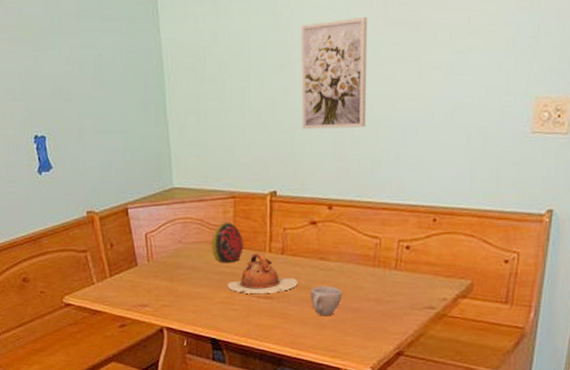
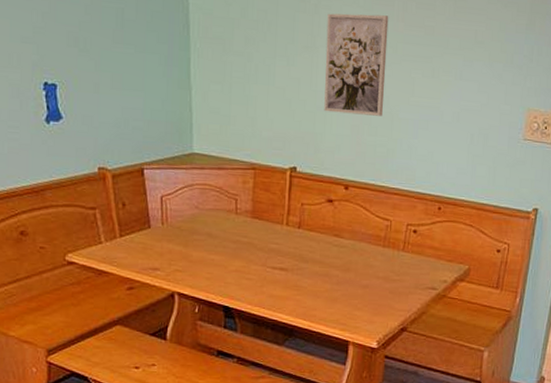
decorative egg: present [212,222,243,262] -> none [229,192,261,232]
teapot: present [228,252,298,293] -> none [243,224,313,265]
cup: present [310,285,343,316] -> none [324,261,355,291]

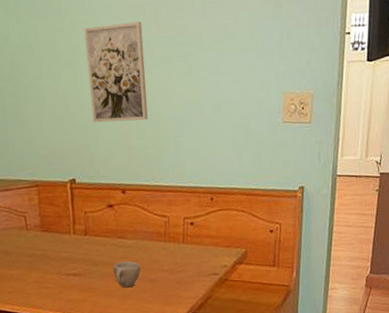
cup: none [324,261,355,291] -> present [113,261,141,288]

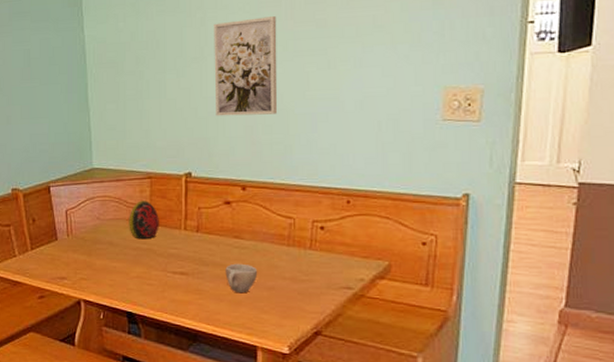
decorative egg: none [20,208,50,246] -> present [129,200,159,238]

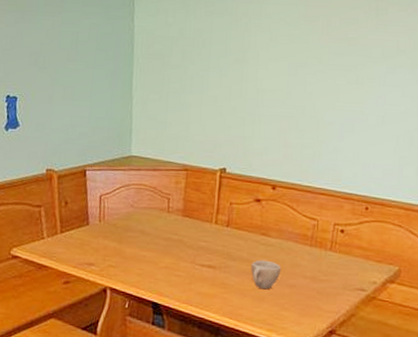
decorative egg: present [129,200,159,238] -> none [161,191,192,230]
wall art: present [214,16,278,116] -> none [253,29,314,120]

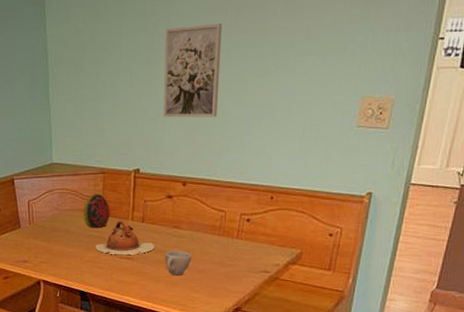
decorative egg: none [161,191,192,230] -> present [83,193,110,227]
teapot: none [173,222,240,263] -> present [96,220,155,255]
wall art: none [253,29,314,120] -> present [163,23,222,118]

